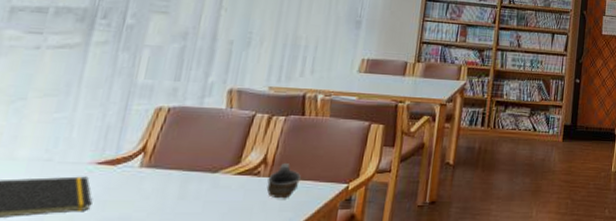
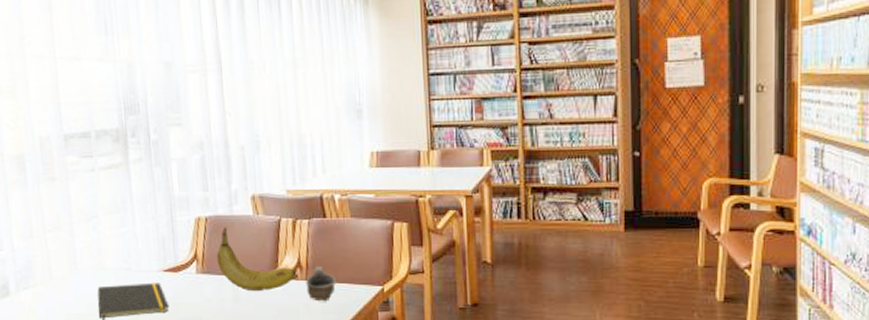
banana: none [169,118,261,188] -> present [216,226,297,292]

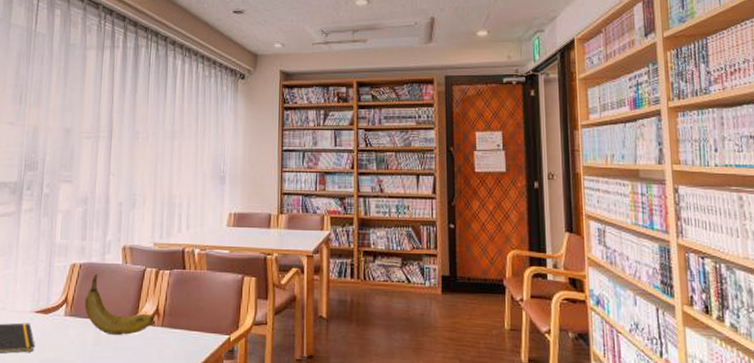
cup: present [306,267,337,302] -> none [161,314,189,348]

